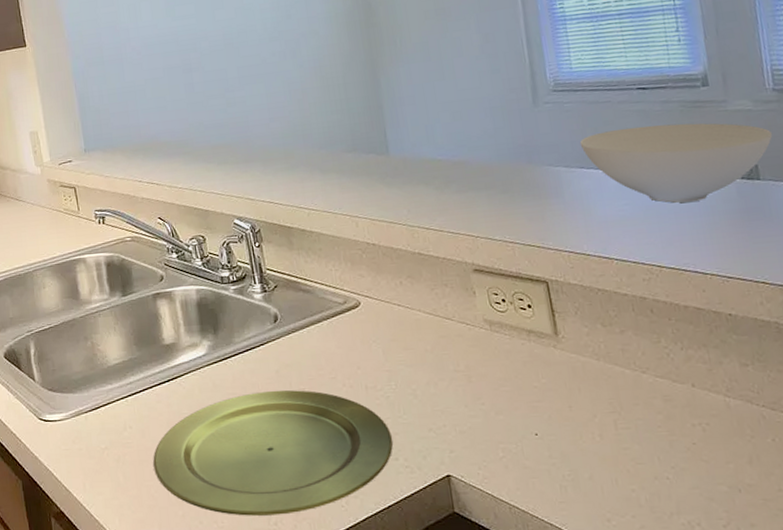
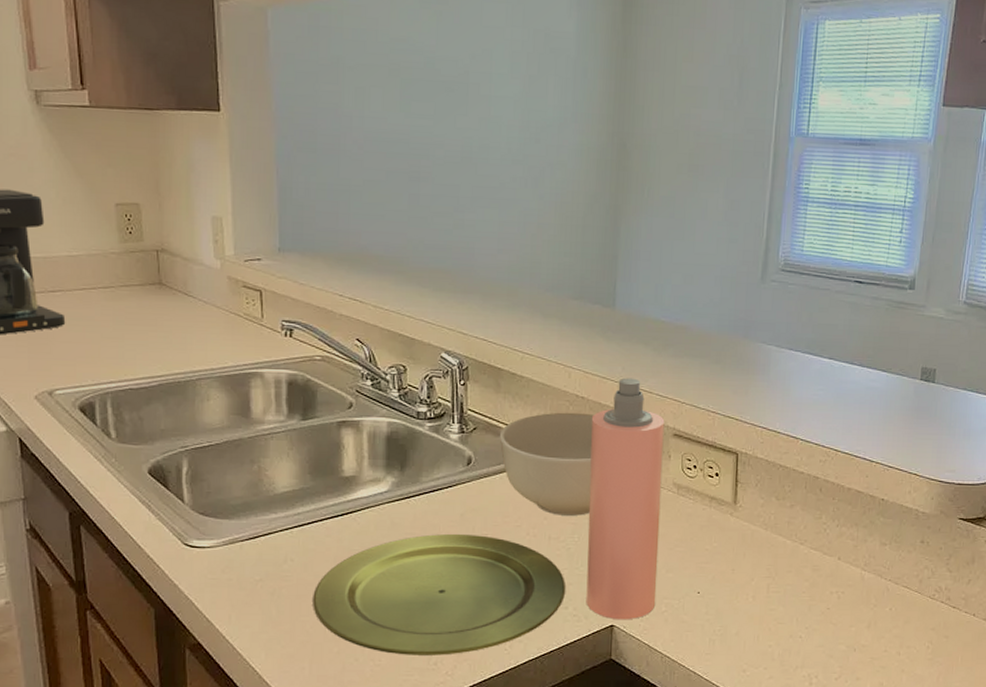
bowl: none [299,259,402,364] -> present [499,412,594,516]
spray bottle: none [386,219,491,469] -> present [586,378,665,620]
bowl: present [579,123,773,203] -> none [794,317,955,395]

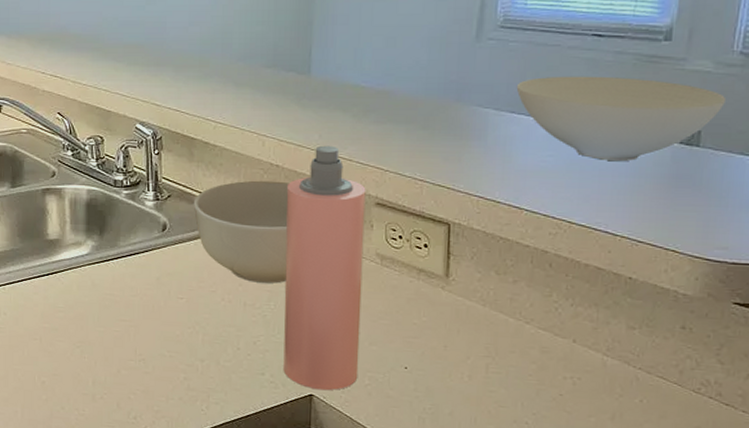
plate: present [313,533,566,655] -> none [23,296,263,411]
bowl: none [794,317,955,395] -> present [516,76,727,161]

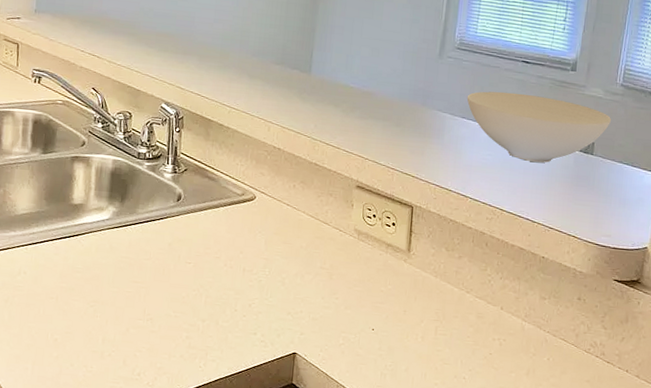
bowl: present [193,180,289,284] -> none [205,160,288,252]
spray bottle: present [283,145,366,391] -> none [272,134,350,349]

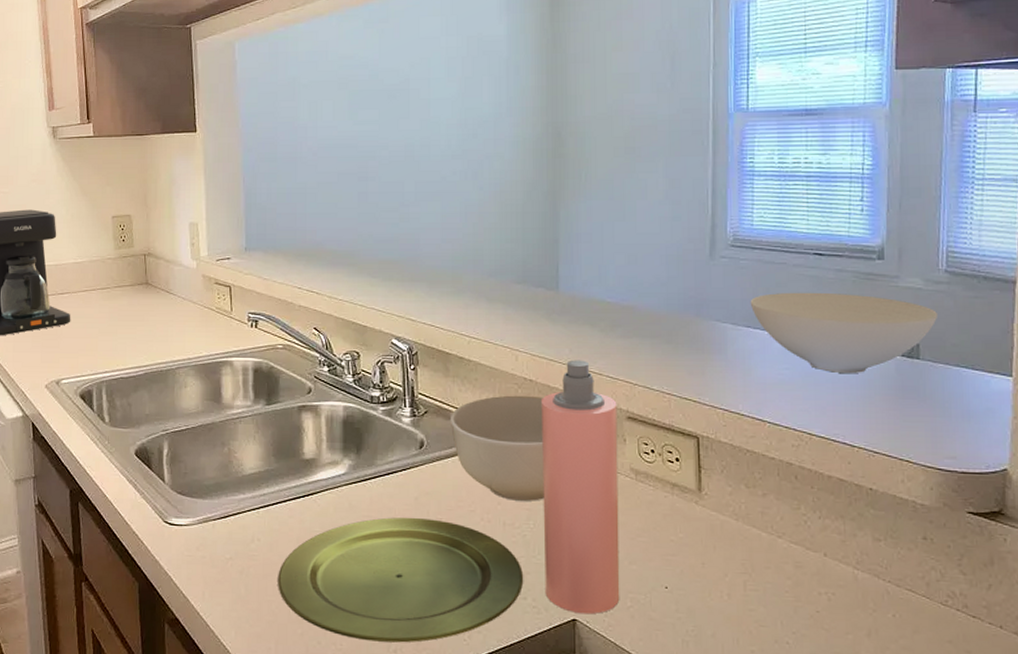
plate: none [39,259,256,368] -> present [278,517,524,643]
bowl: none [205,160,288,252] -> present [449,395,544,501]
spray bottle: none [272,134,350,349] -> present [540,360,620,615]

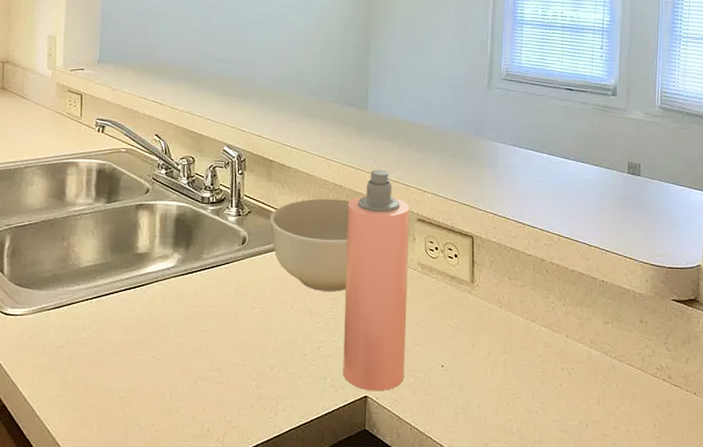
plate: present [278,517,524,643] -> none [104,306,325,422]
bowl: present [750,292,939,373] -> none [517,119,654,186]

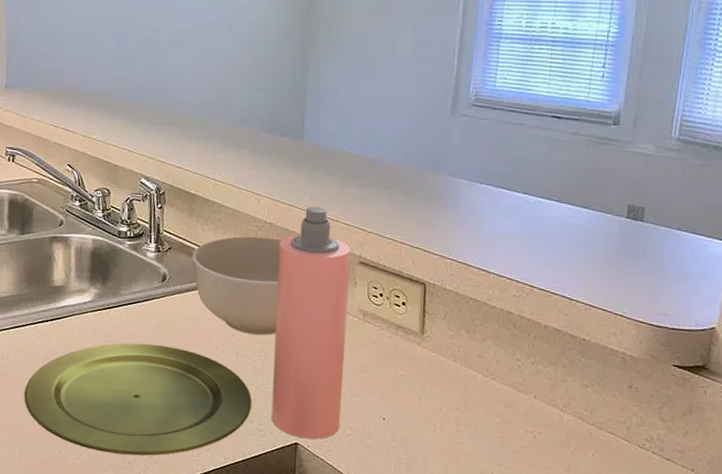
plate: none [104,306,325,422] -> present [24,343,252,456]

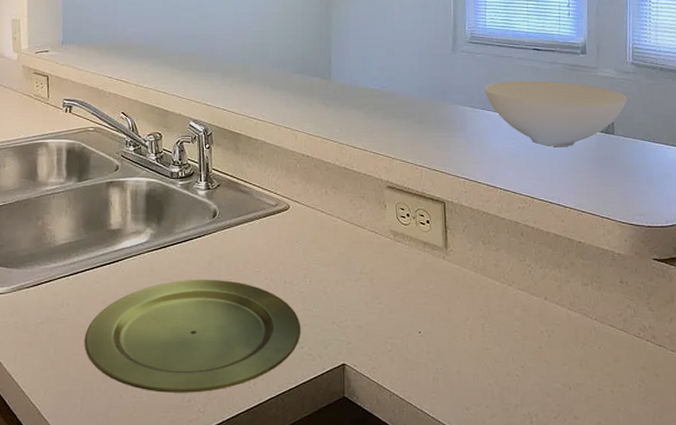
bowl: present [191,236,281,335] -> none [239,169,319,261]
spray bottle: present [271,206,351,440] -> none [316,138,382,359]
bowl: none [485,152,666,232] -> present [484,80,628,146]

